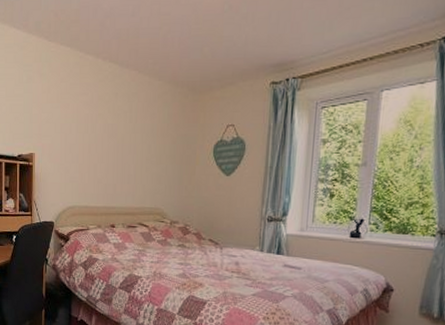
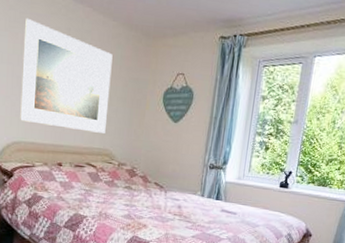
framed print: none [73,88,160,192] -> present [19,17,113,133]

